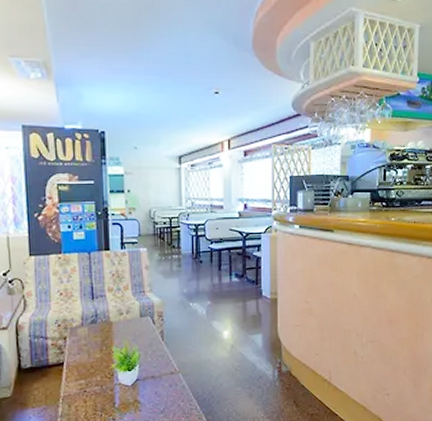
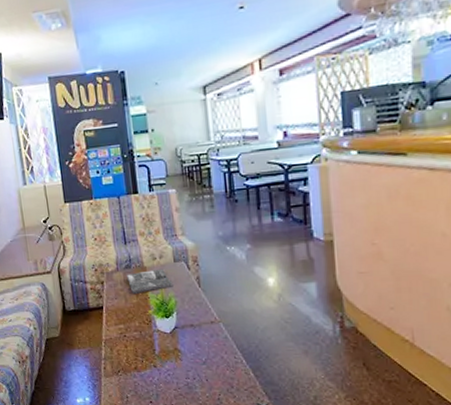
magazine: none [92,323,138,348] -> present [127,268,173,294]

